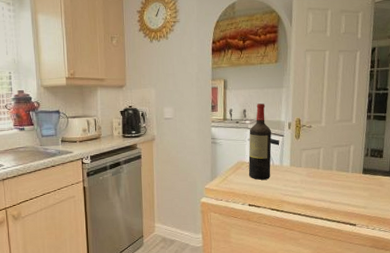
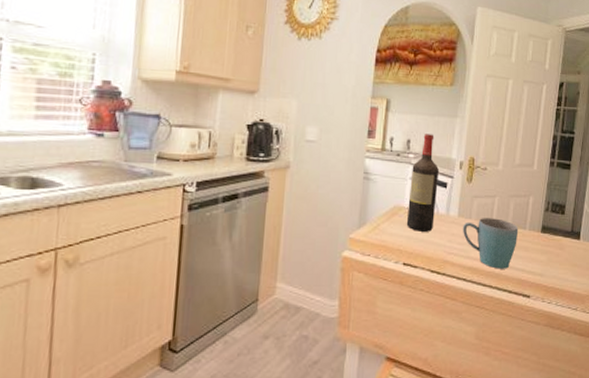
mug: none [295,165,343,205] -> present [463,218,519,269]

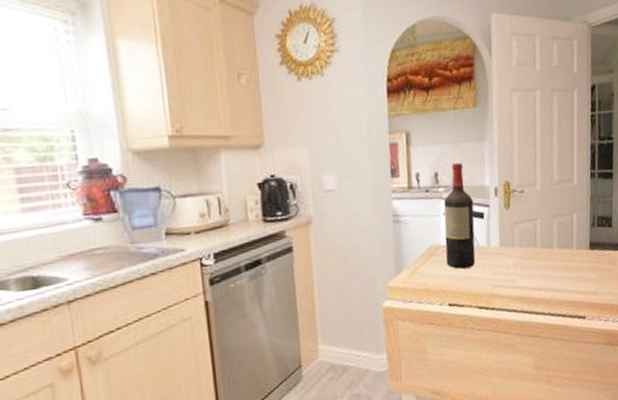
mug: present [463,218,519,269] -> none [506,242,566,295]

